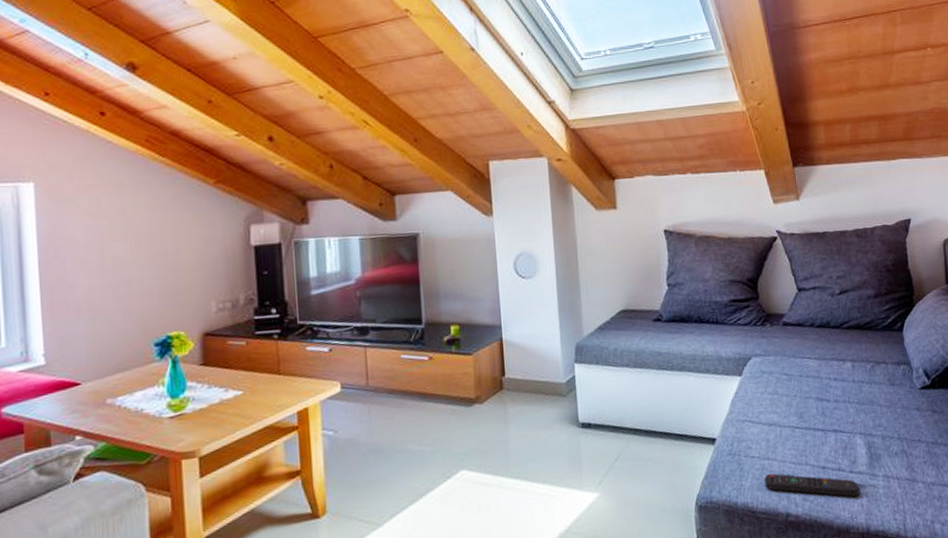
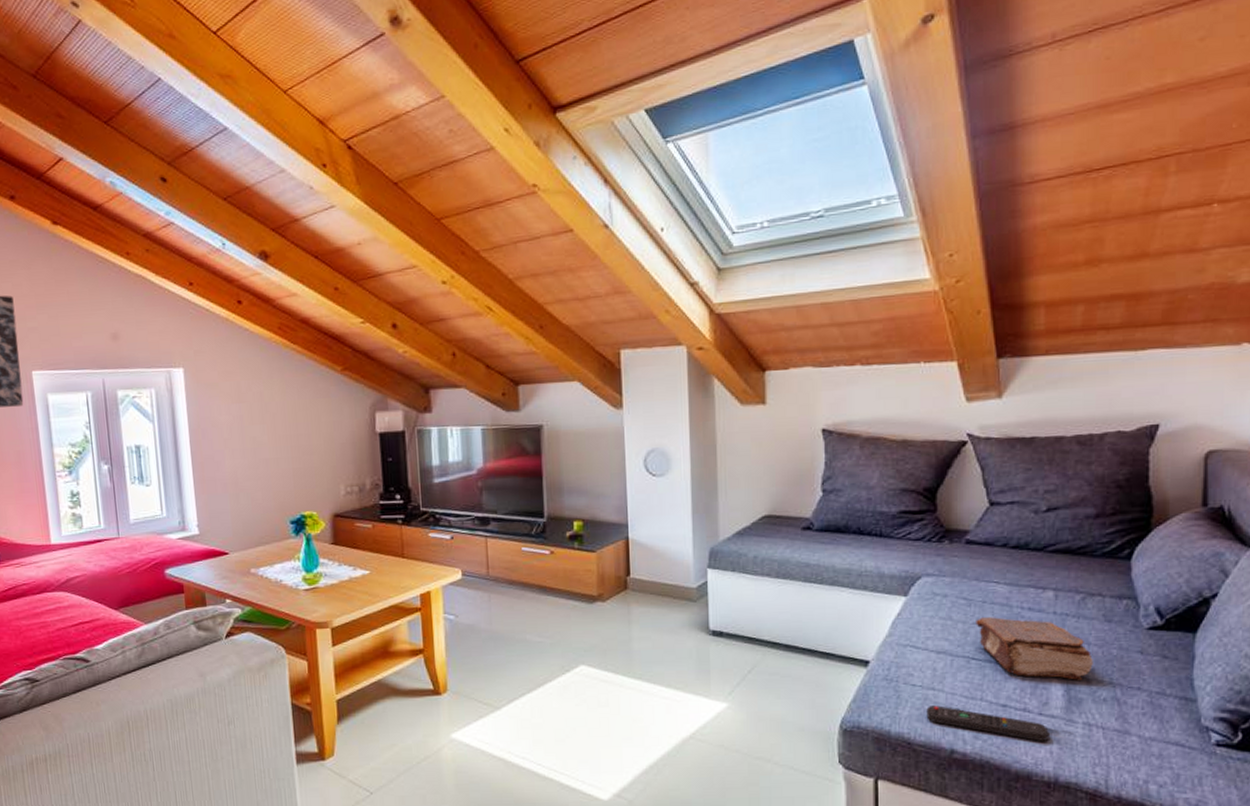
book: none [796,388,885,439] -> present [976,617,1093,680]

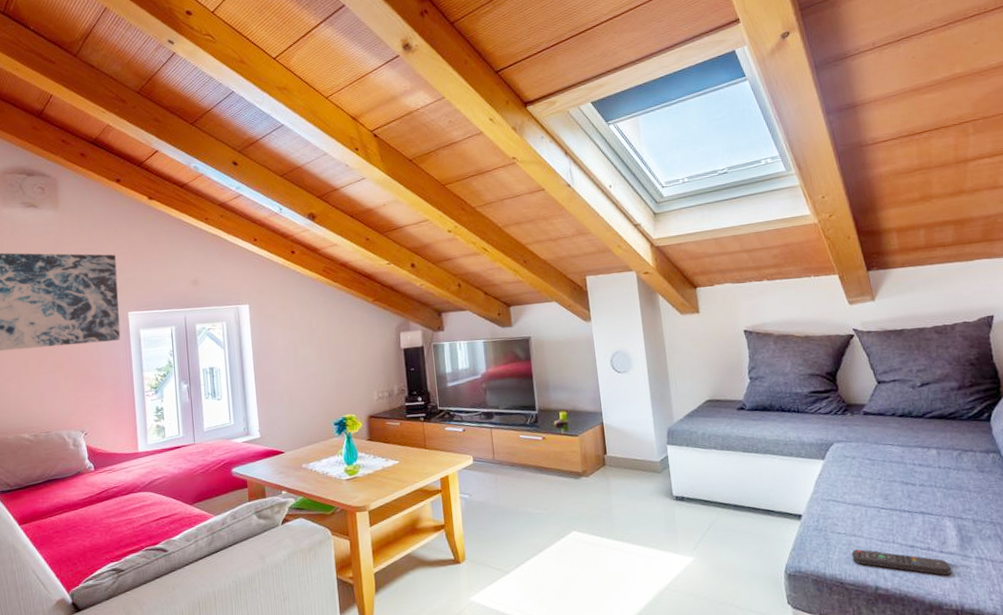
book: present [976,617,1093,680] -> none [880,473,975,522]

